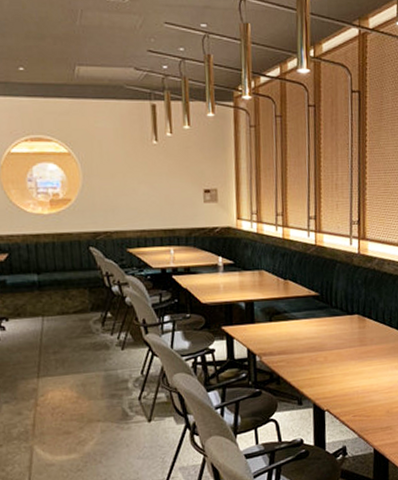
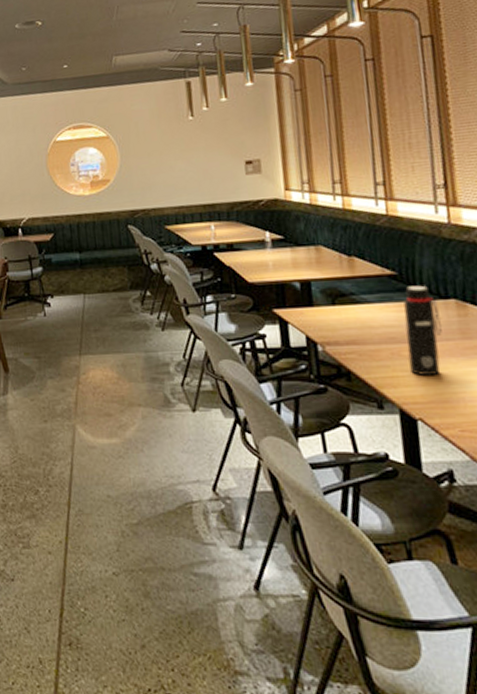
water bottle: none [322,304,347,377] -> present [403,285,442,377]

